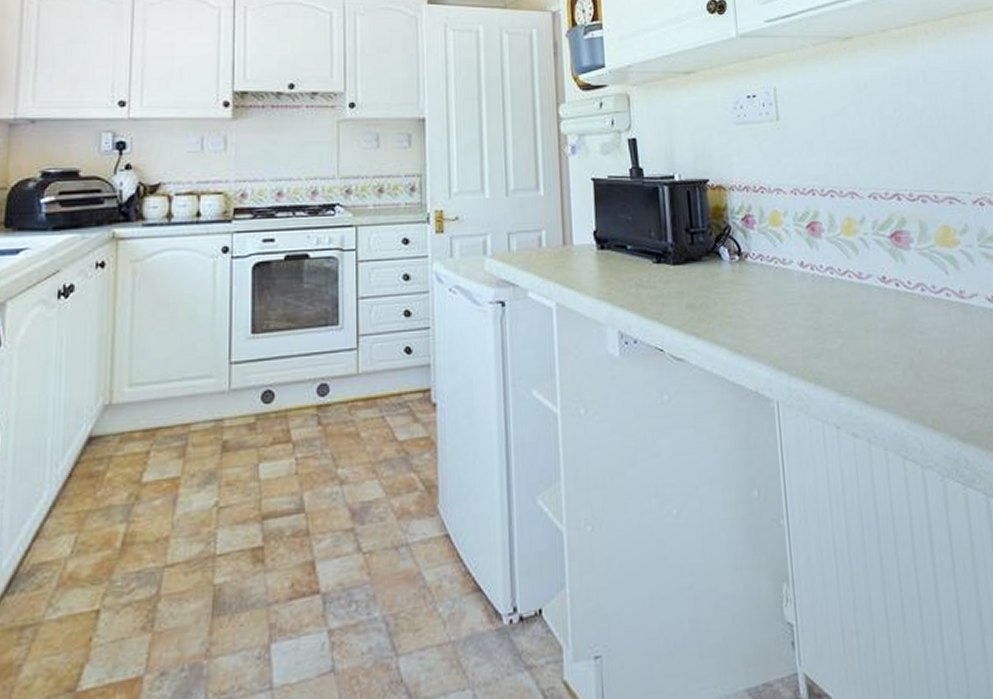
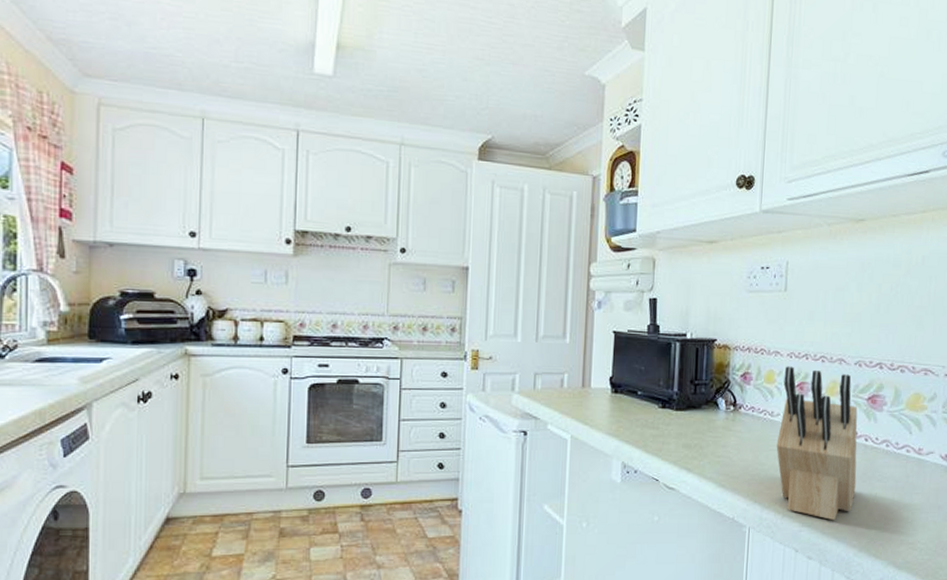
knife block: none [790,204,896,387] -> present [776,366,858,521]

